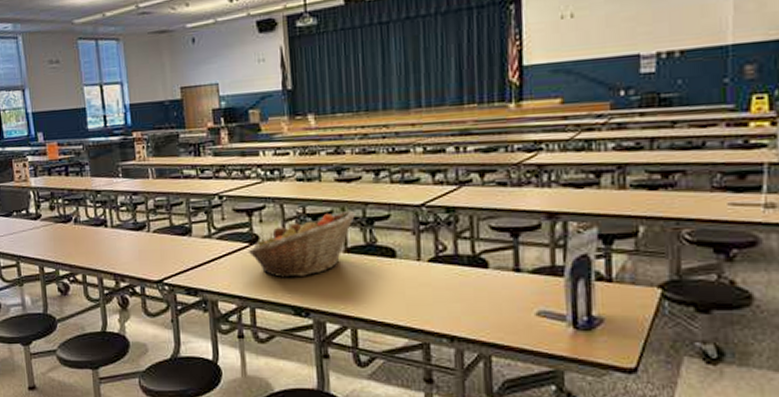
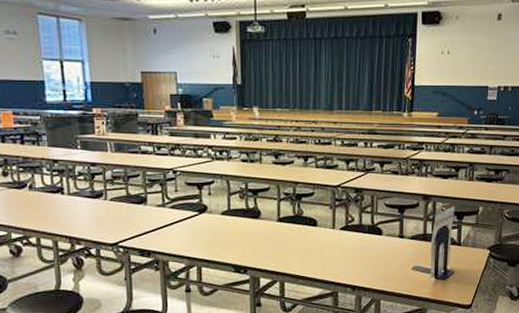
fruit basket: present [248,210,355,278] -> none [197,187,287,242]

